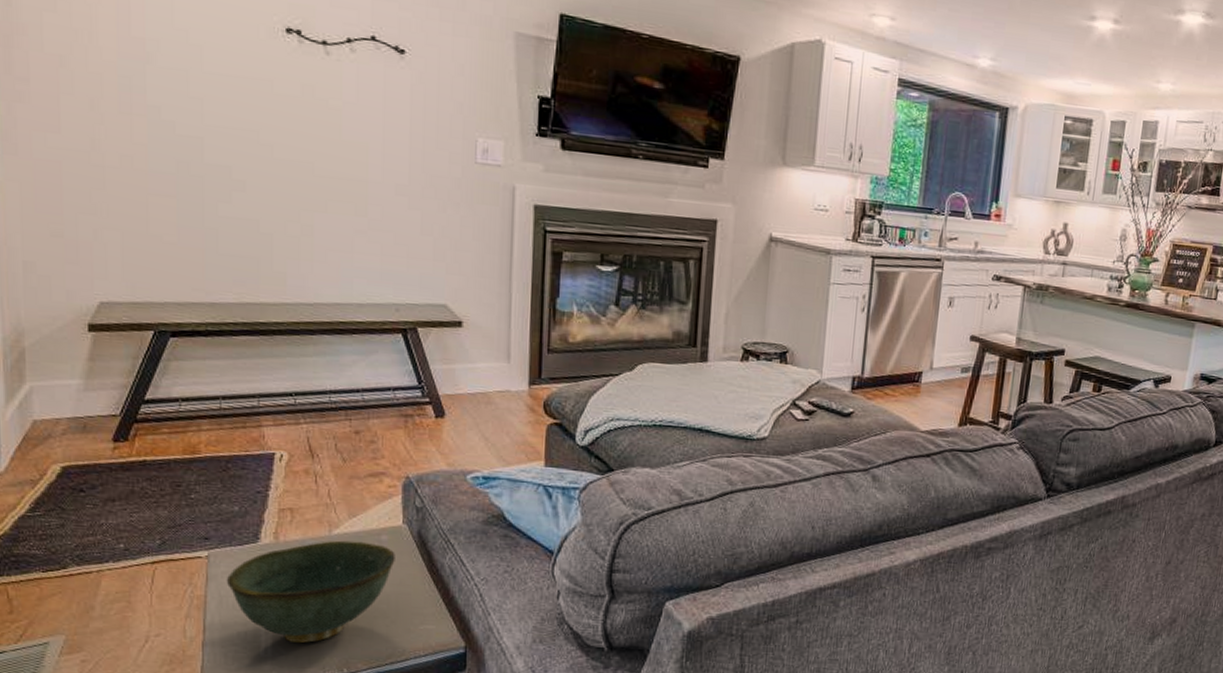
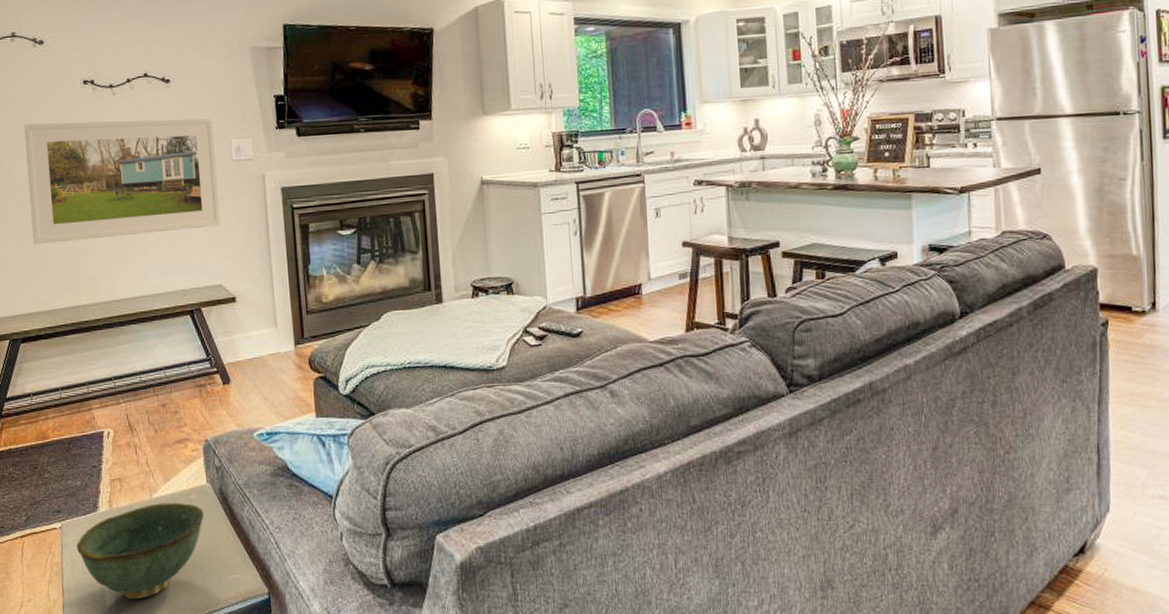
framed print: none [196,67,457,237] -> present [24,118,221,244]

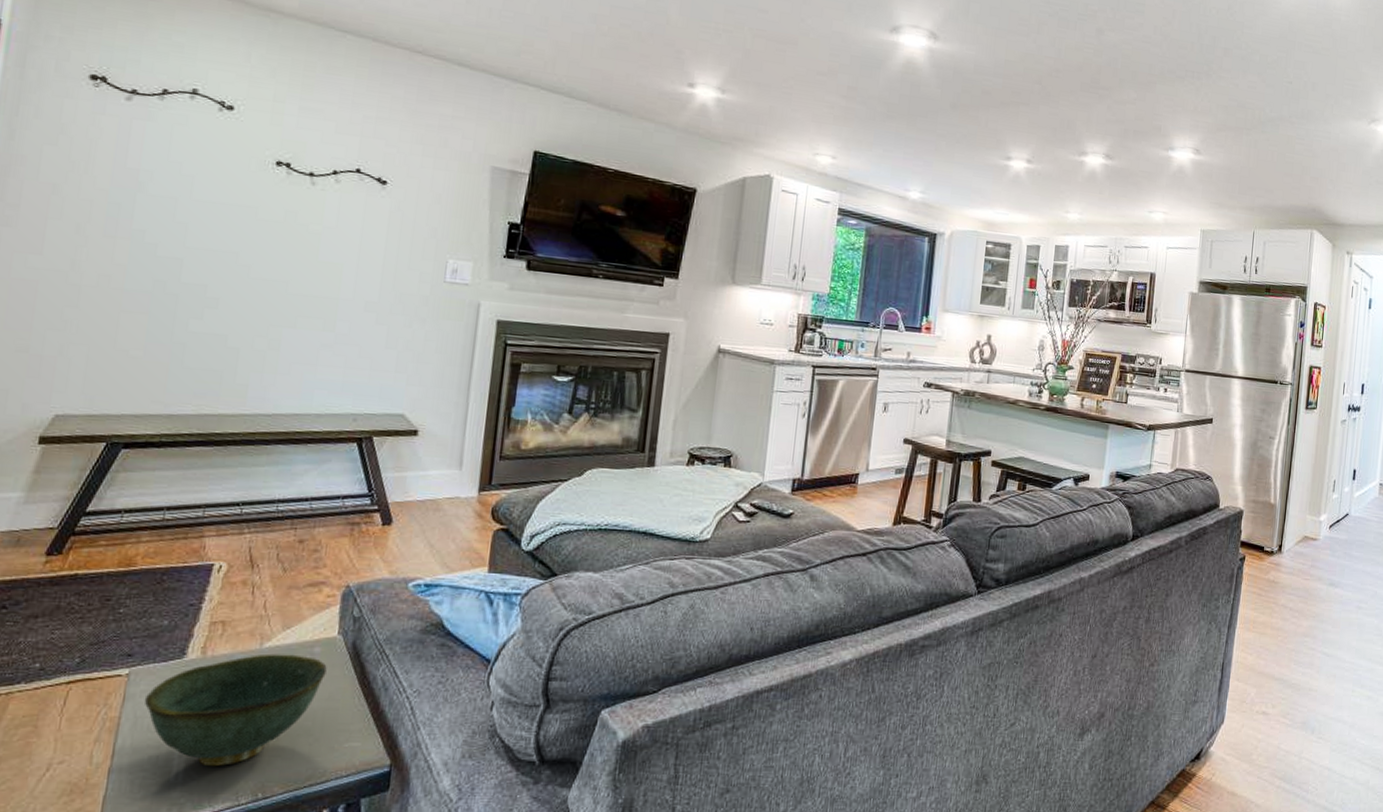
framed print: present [24,118,221,244] -> none [167,195,431,350]

